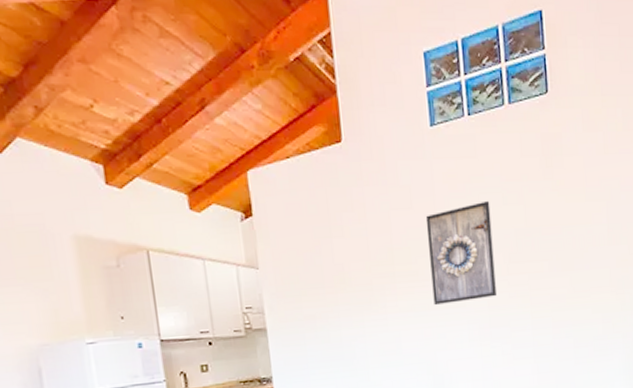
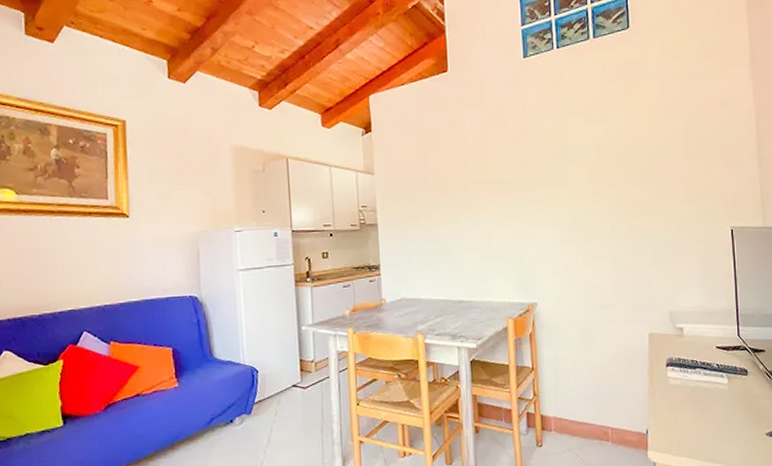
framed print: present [425,200,498,306] -> none [517,119,580,209]

